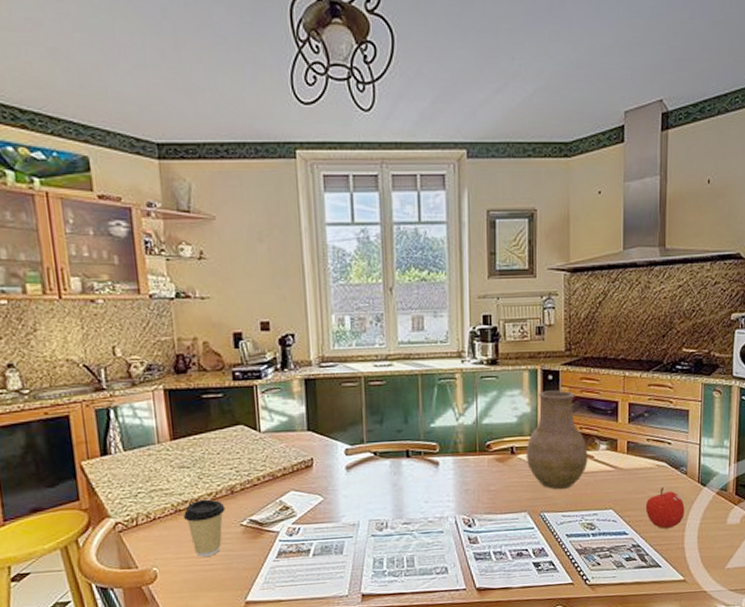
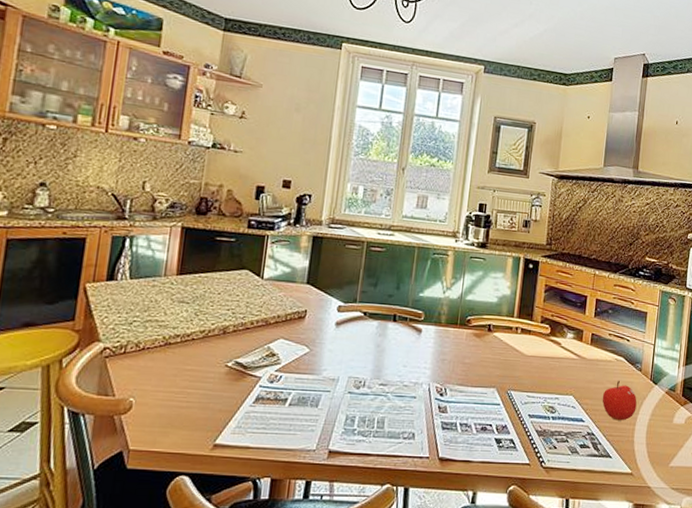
coffee cup: present [183,499,226,557] -> none [171,335,215,393]
vase: present [526,390,588,490] -> none [501,277,557,371]

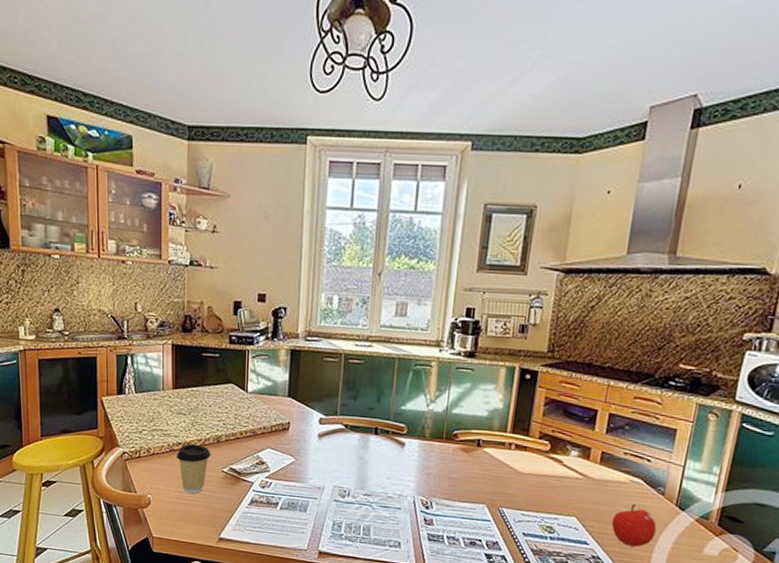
coffee cup: none [171,335,215,393] -> present [176,443,211,493]

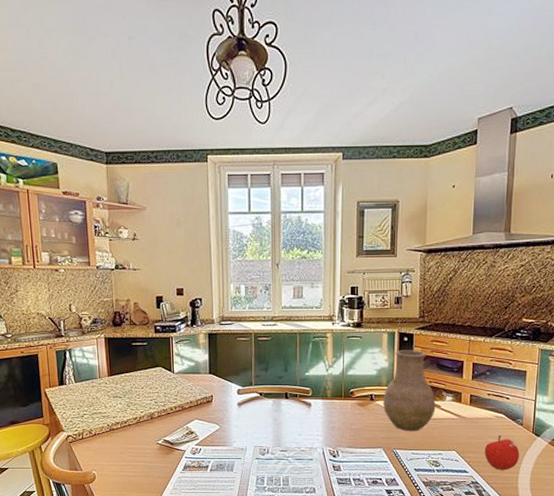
coffee cup: present [176,443,211,493] -> none [115,422,146,465]
vase: none [491,389,558,489] -> present [383,350,436,432]

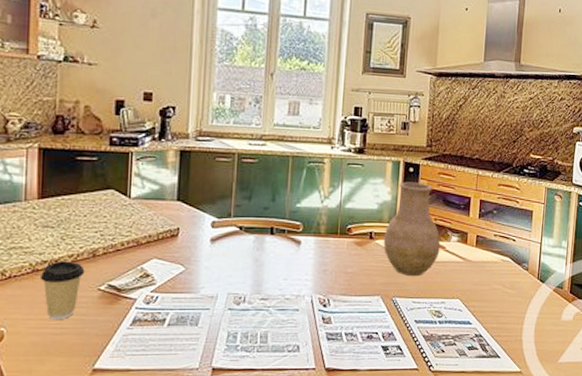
coffee cup: none [115,422,146,465] -> present [39,261,85,319]
fruit: present [484,434,520,470] -> none [489,280,525,321]

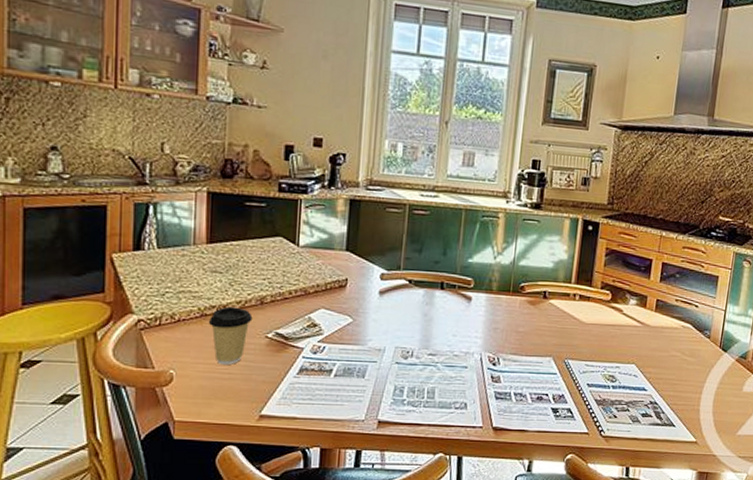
vase: present [383,182,441,277] -> none [557,240,618,339]

